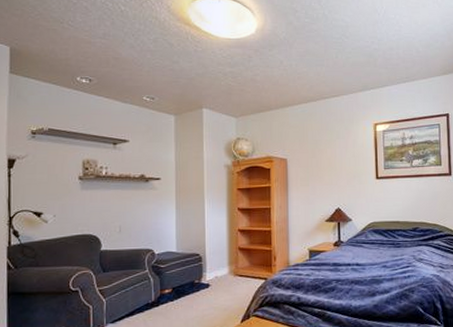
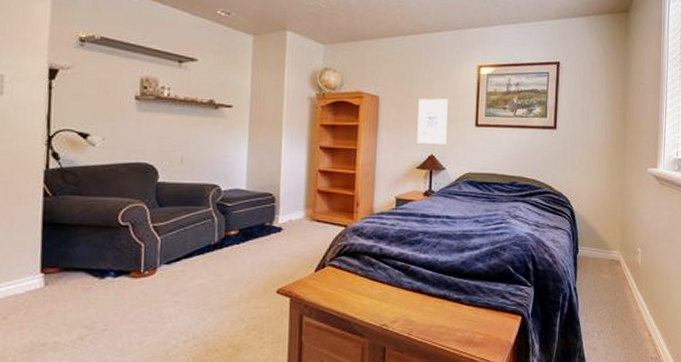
wall art: none [323,156,351,199] -> present [417,98,448,144]

